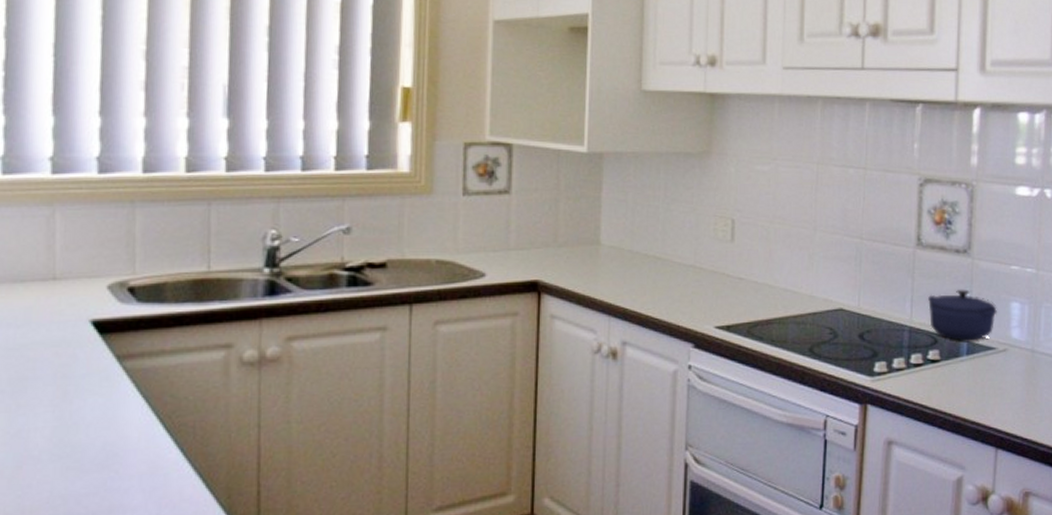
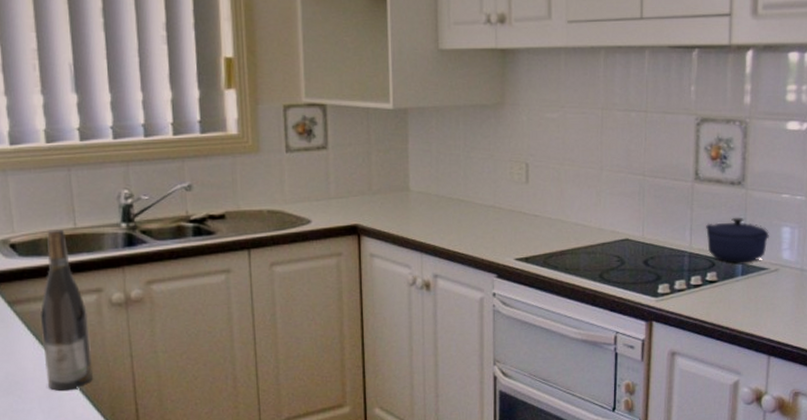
wine bottle: none [152,271,213,466] -> present [40,228,94,391]

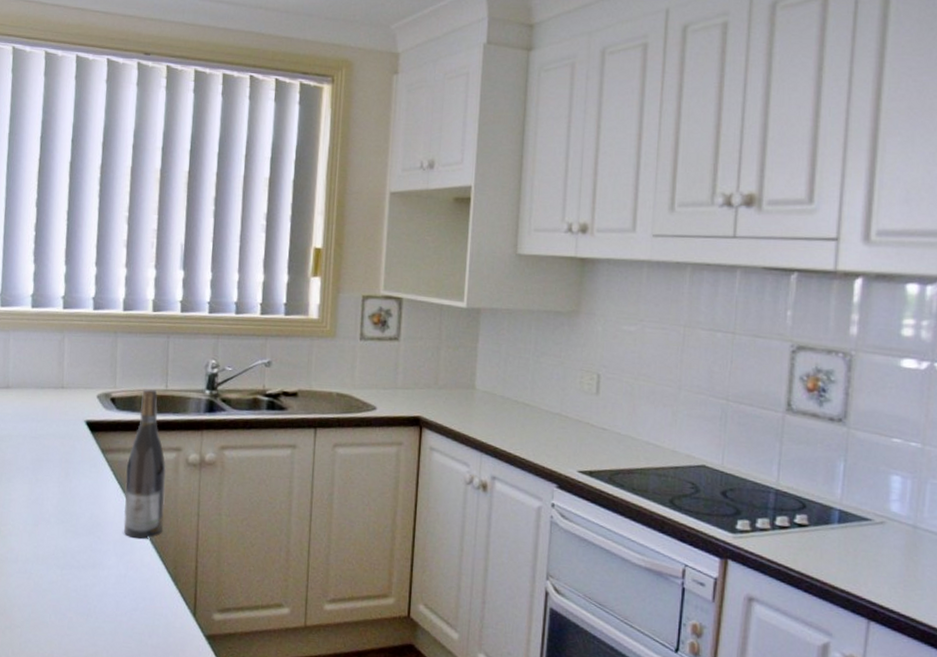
cooking pot: present [706,217,769,263] -> none [797,456,875,509]

